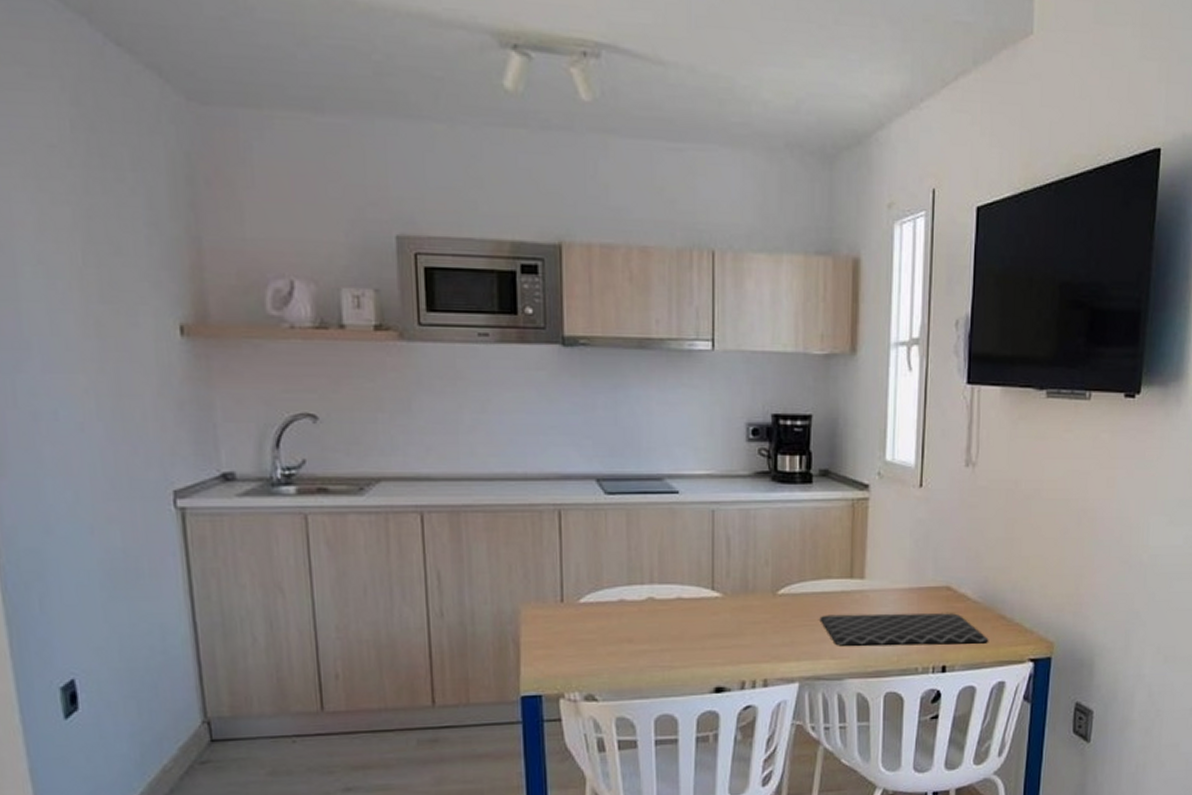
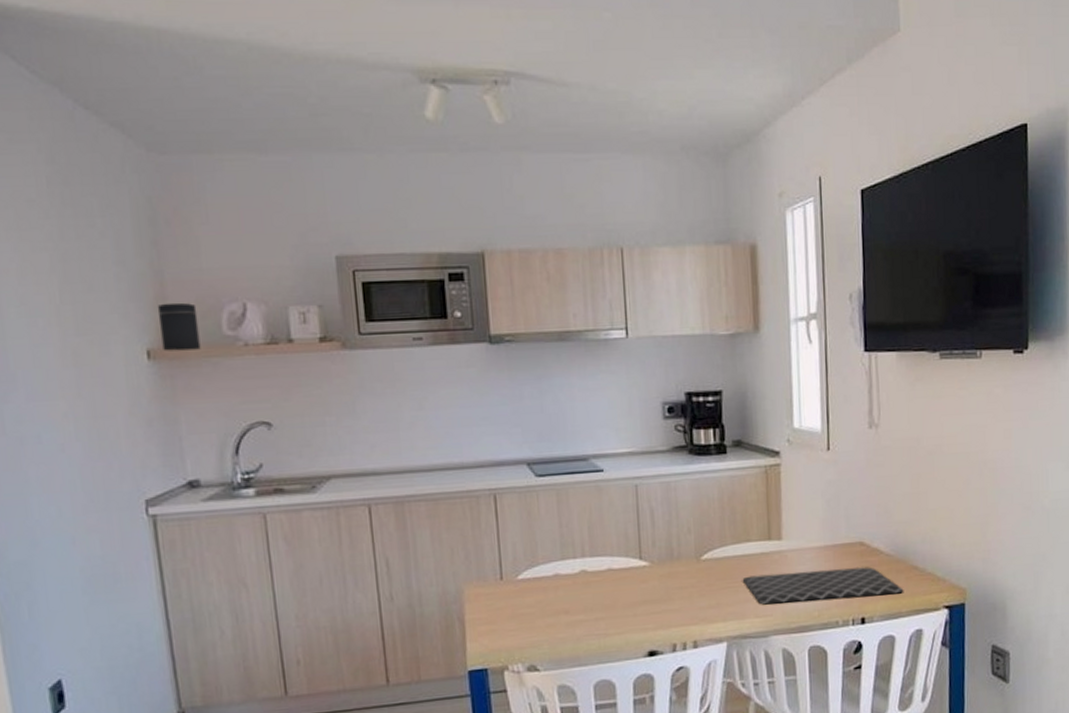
cylinder: none [193,274,241,329] -> present [157,302,201,351]

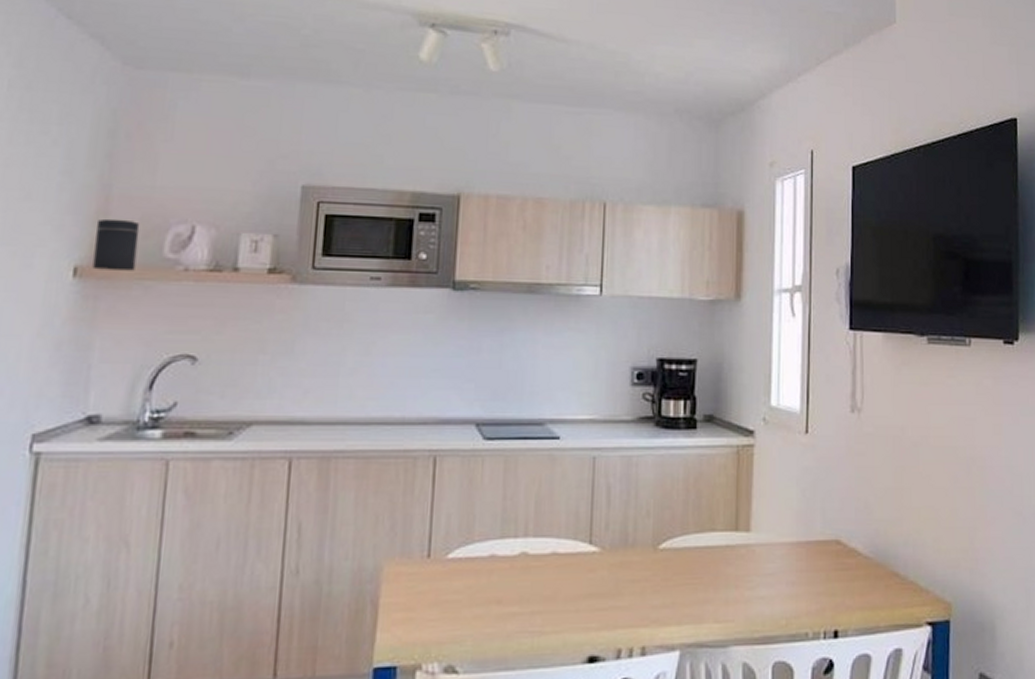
placemat: present [742,567,904,605] -> none [703,570,883,608]

